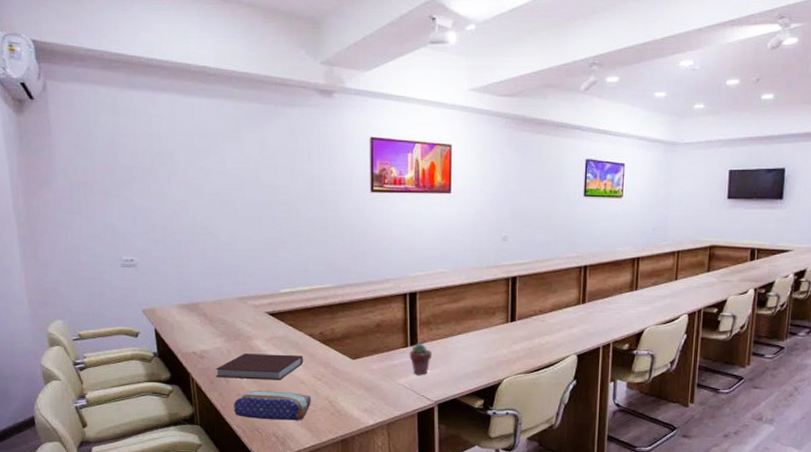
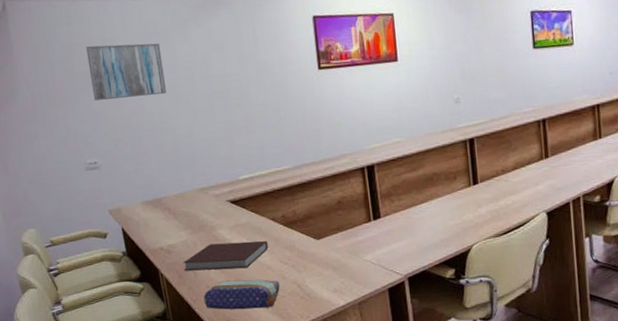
wall art: none [131,139,213,199] -> present [86,43,167,101]
potted succulent: present [409,344,432,375] -> none [373,217,397,250]

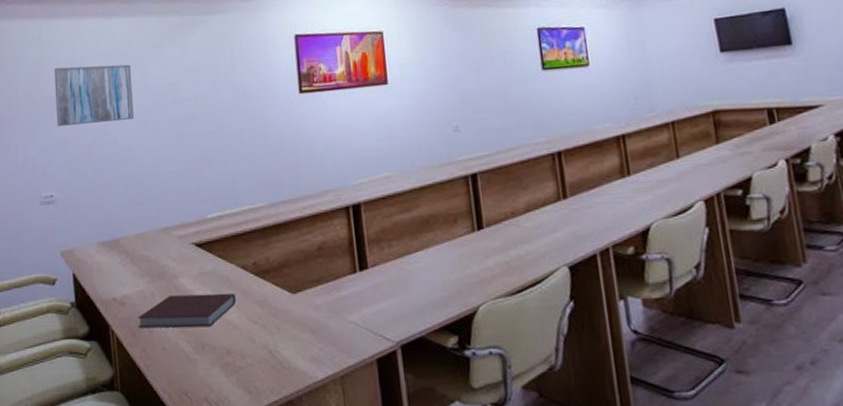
pencil case: present [203,279,280,310] -> none [158,341,248,380]

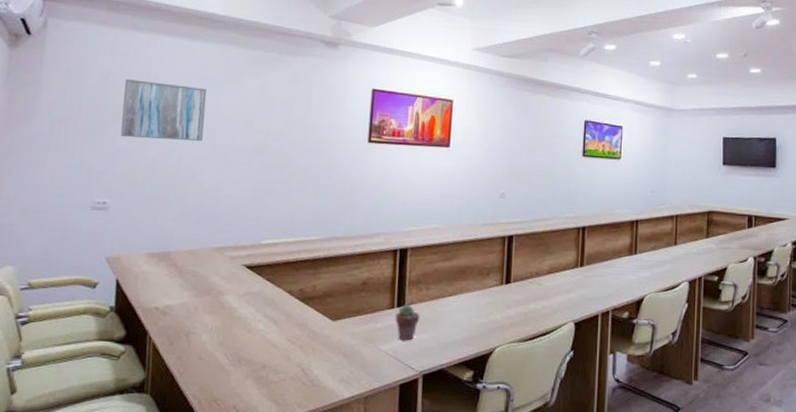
notebook: present [137,293,236,329] -> none [177,310,278,343]
potted succulent: none [359,267,388,308] -> present [395,305,421,341]

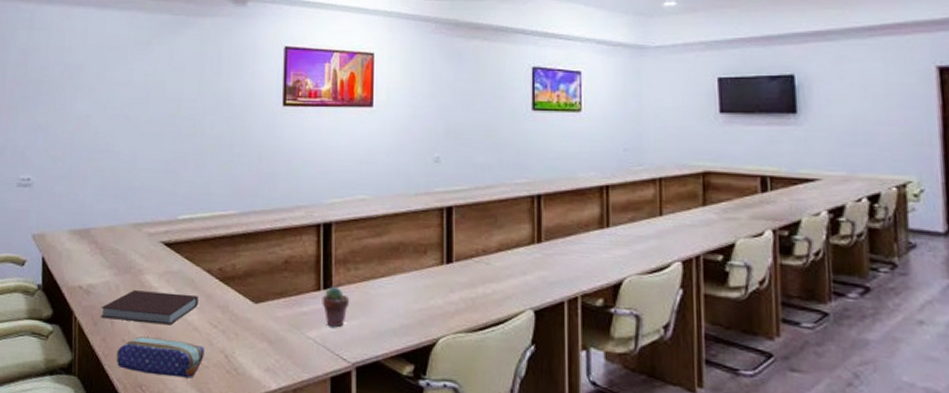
wall art: present [120,78,207,142] -> none [40,52,119,114]
notebook: none [177,310,278,343] -> present [100,290,198,325]
pencil case: none [191,354,282,391] -> present [116,336,205,379]

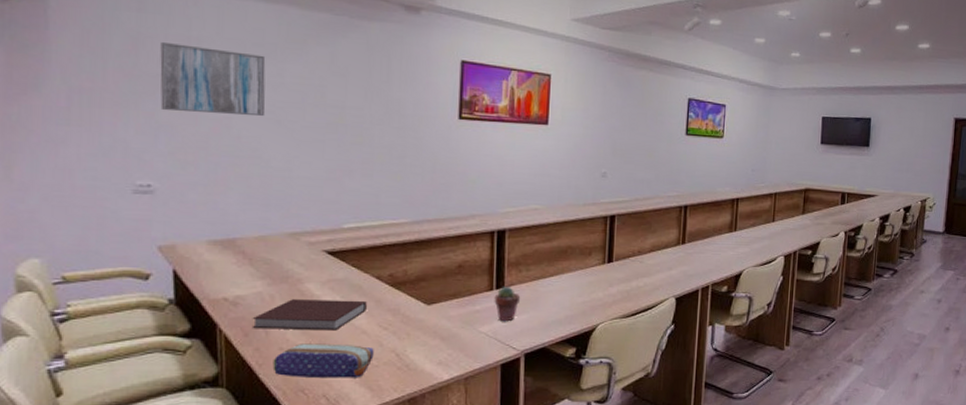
wall art: none [40,52,119,114] -> present [160,41,266,117]

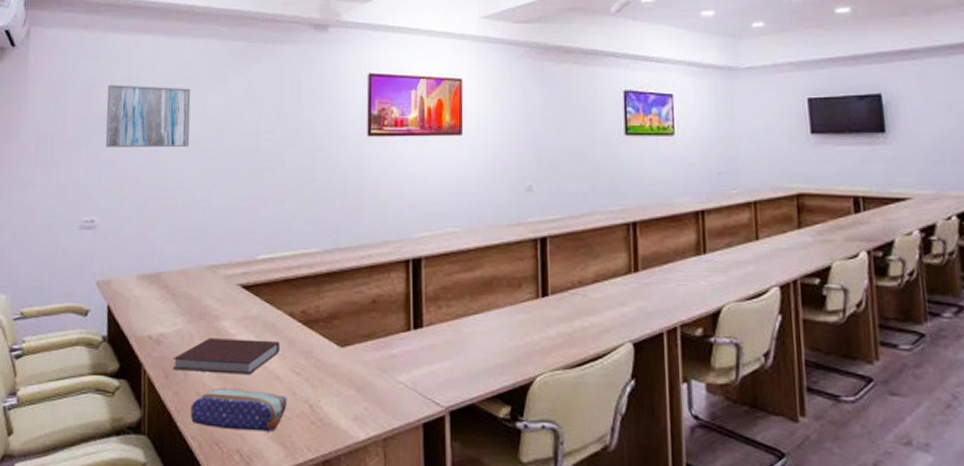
potted succulent: present [494,287,521,322] -> none [412,326,442,370]

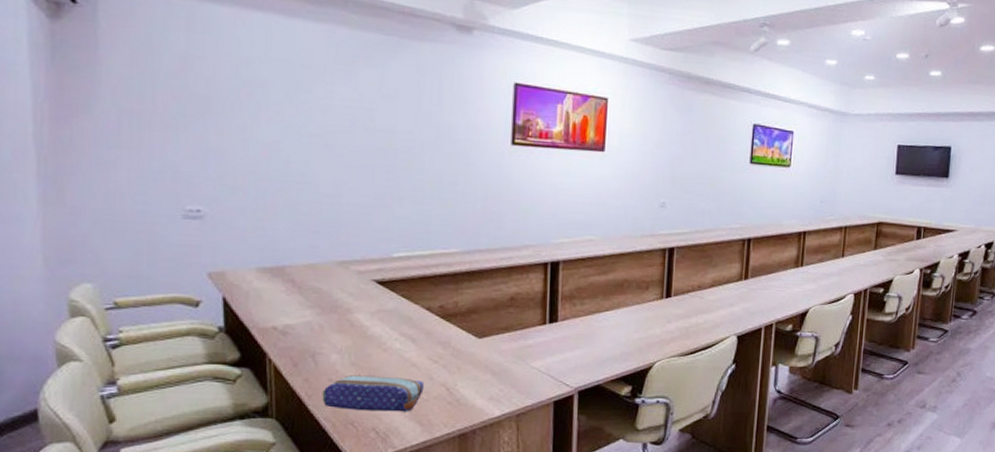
wall art: present [105,84,191,149] -> none [209,62,315,141]
notebook: present [173,338,280,375] -> none [301,329,417,363]

